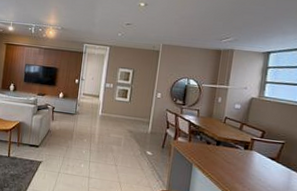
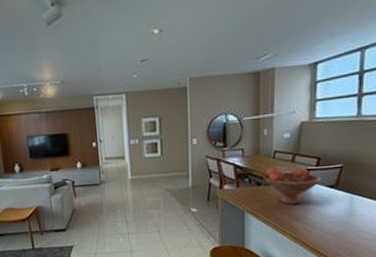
fruit bowl: none [212,130,264,168] -> present [262,166,321,204]

